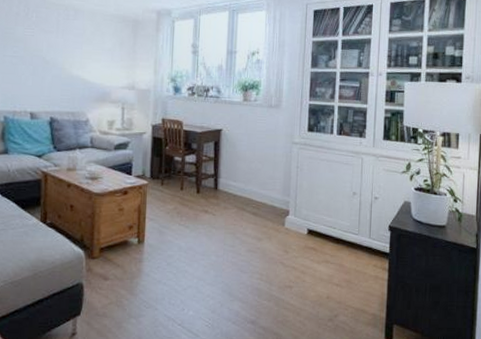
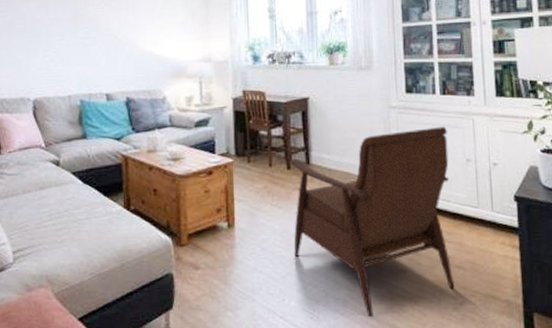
armchair: none [196,163,339,327] -> present [290,126,455,318]

